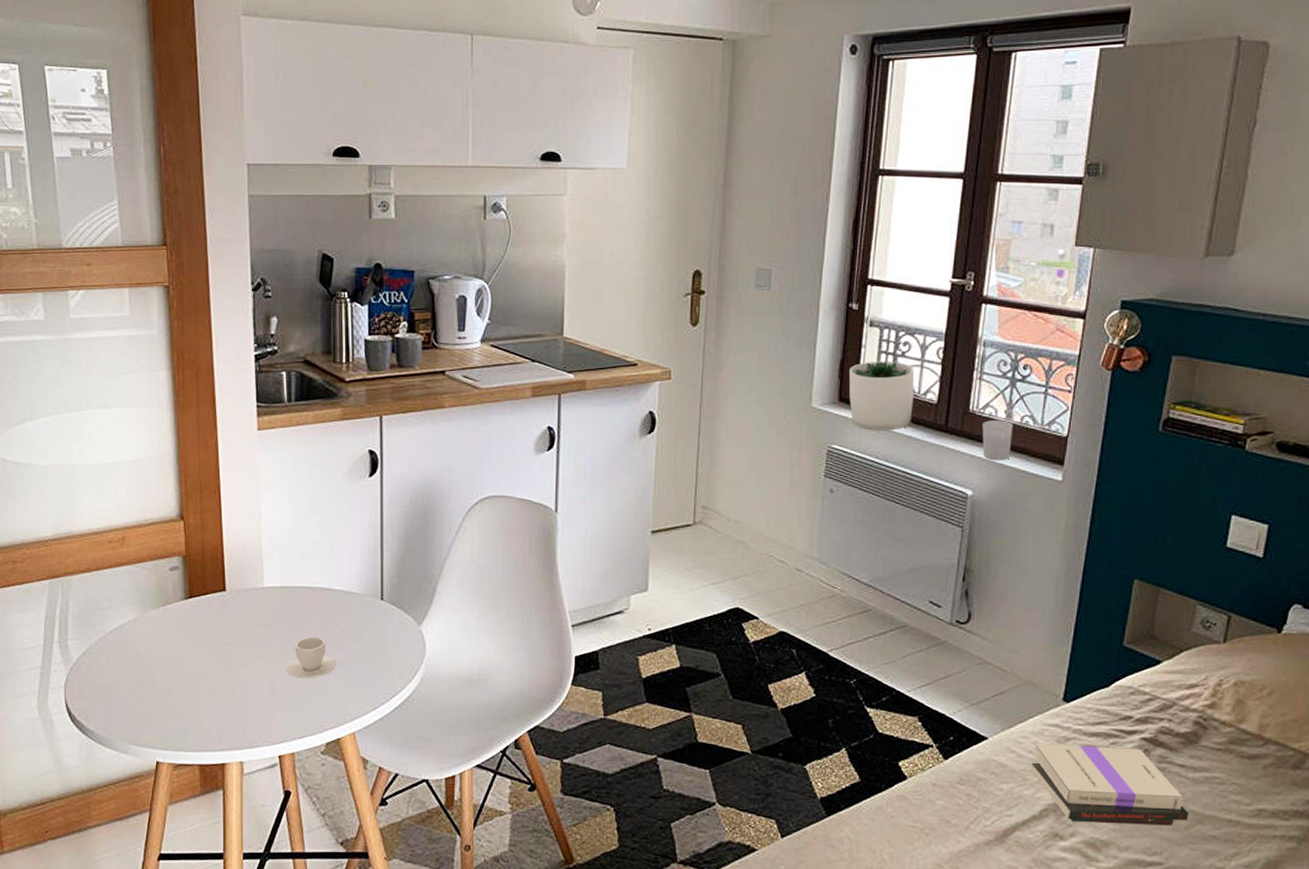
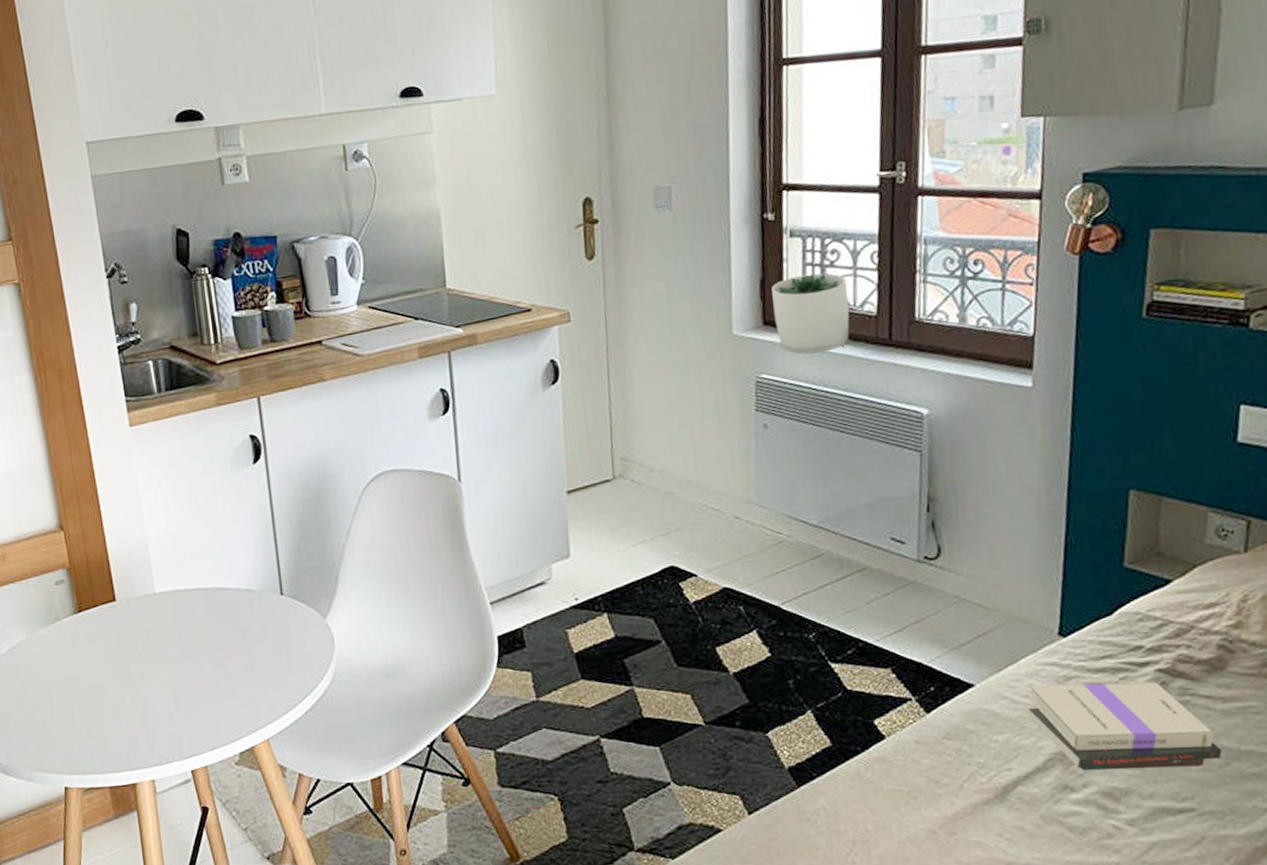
teacup: present [286,636,337,679] -> none [188,640,241,687]
candle holder: present [982,420,1014,461] -> none [932,325,969,373]

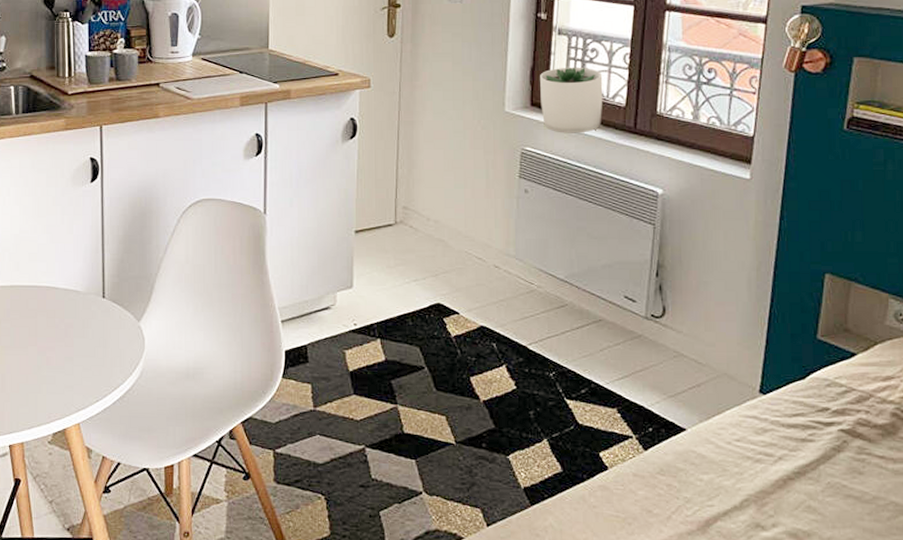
books: present [1027,681,1223,770] -> none [729,434,891,517]

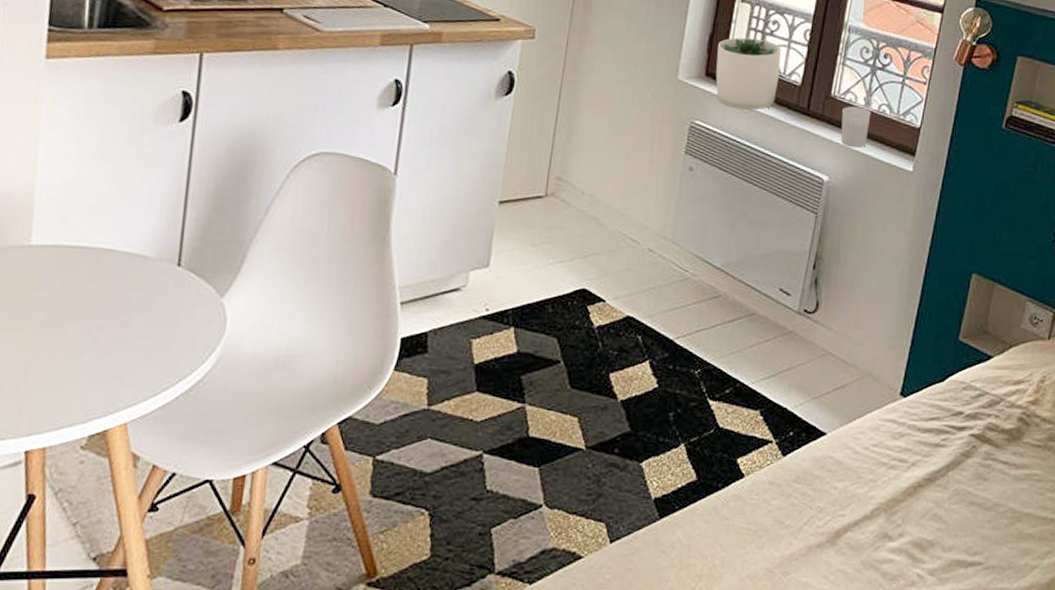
candle holder: none [670,122,701,161] -> present [841,106,871,148]

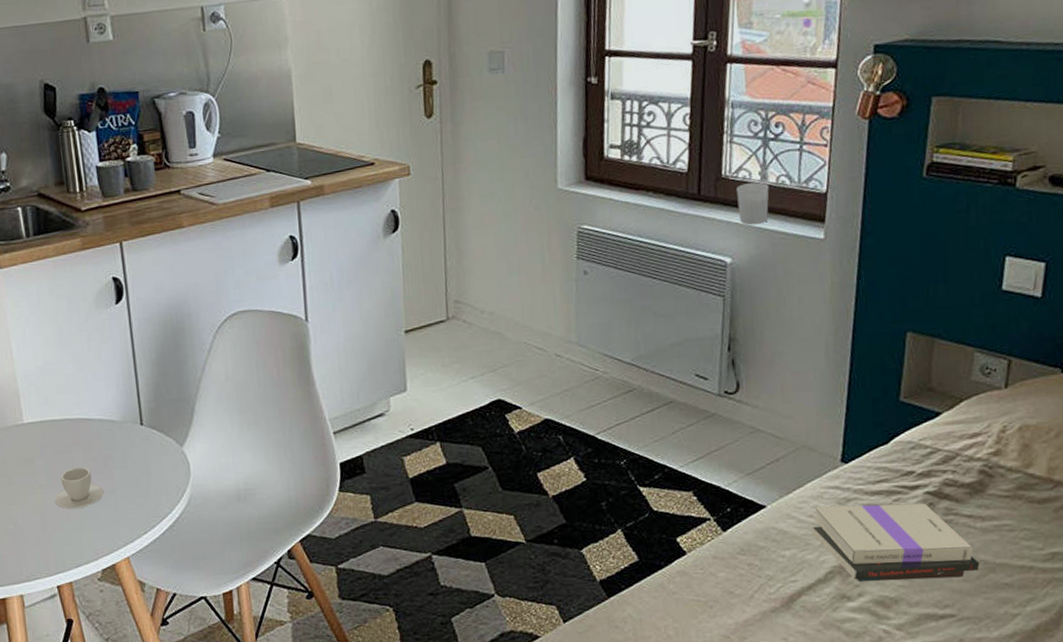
teacup: none [48,306,114,358] -> present [55,467,104,510]
planter: present [715,37,782,111] -> none [594,133,663,207]
books: none [865,438,1010,525] -> present [811,503,980,581]

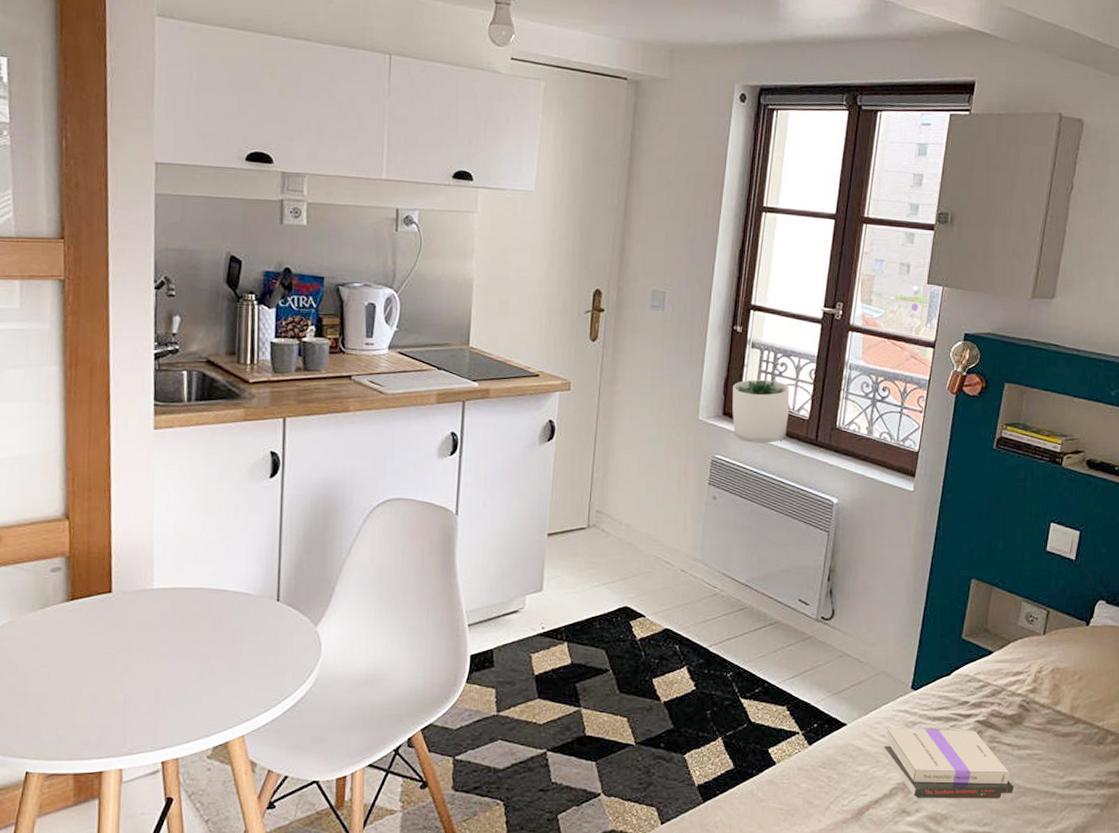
teacup: present [55,467,104,510] -> none [174,639,228,682]
planter: none [594,133,663,207] -> present [732,379,790,444]
candle holder: present [737,182,770,226] -> none [847,436,874,473]

